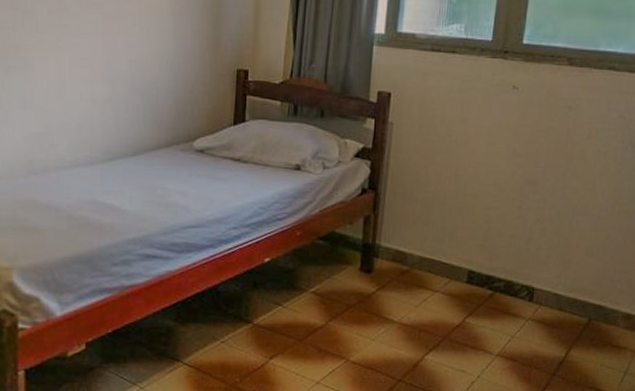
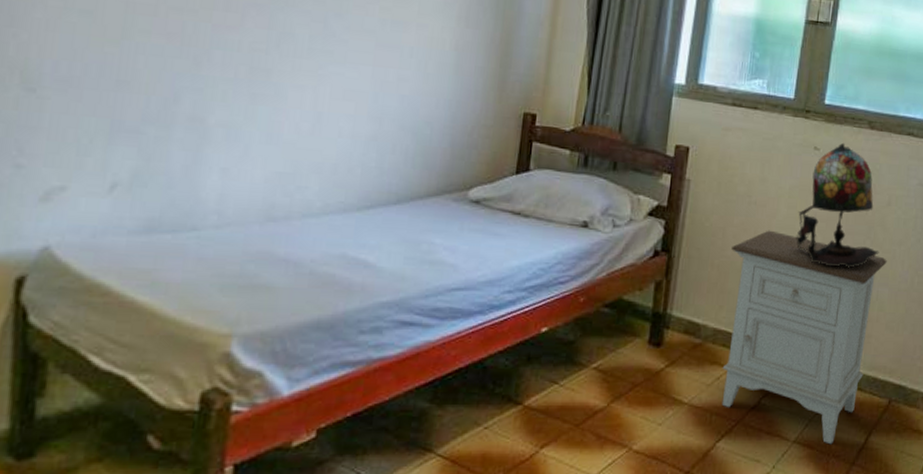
nightstand: none [428,166,587,358] -> present [721,230,887,445]
table lamp: none [496,80,579,199] -> present [796,142,879,268]

